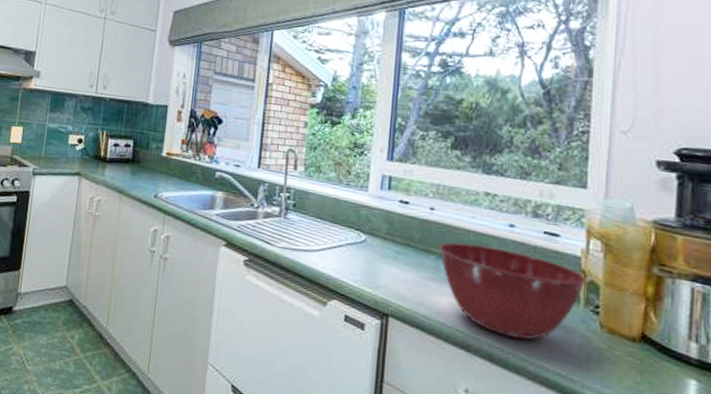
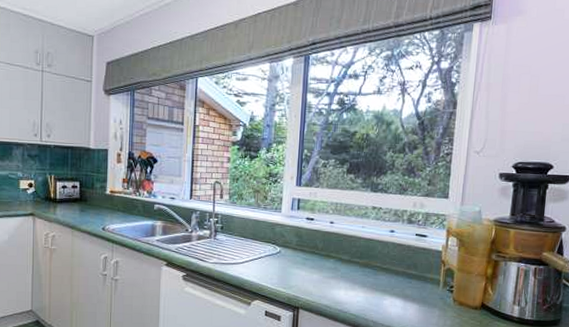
mixing bowl: present [438,242,587,340] -> none [336,248,446,316]

